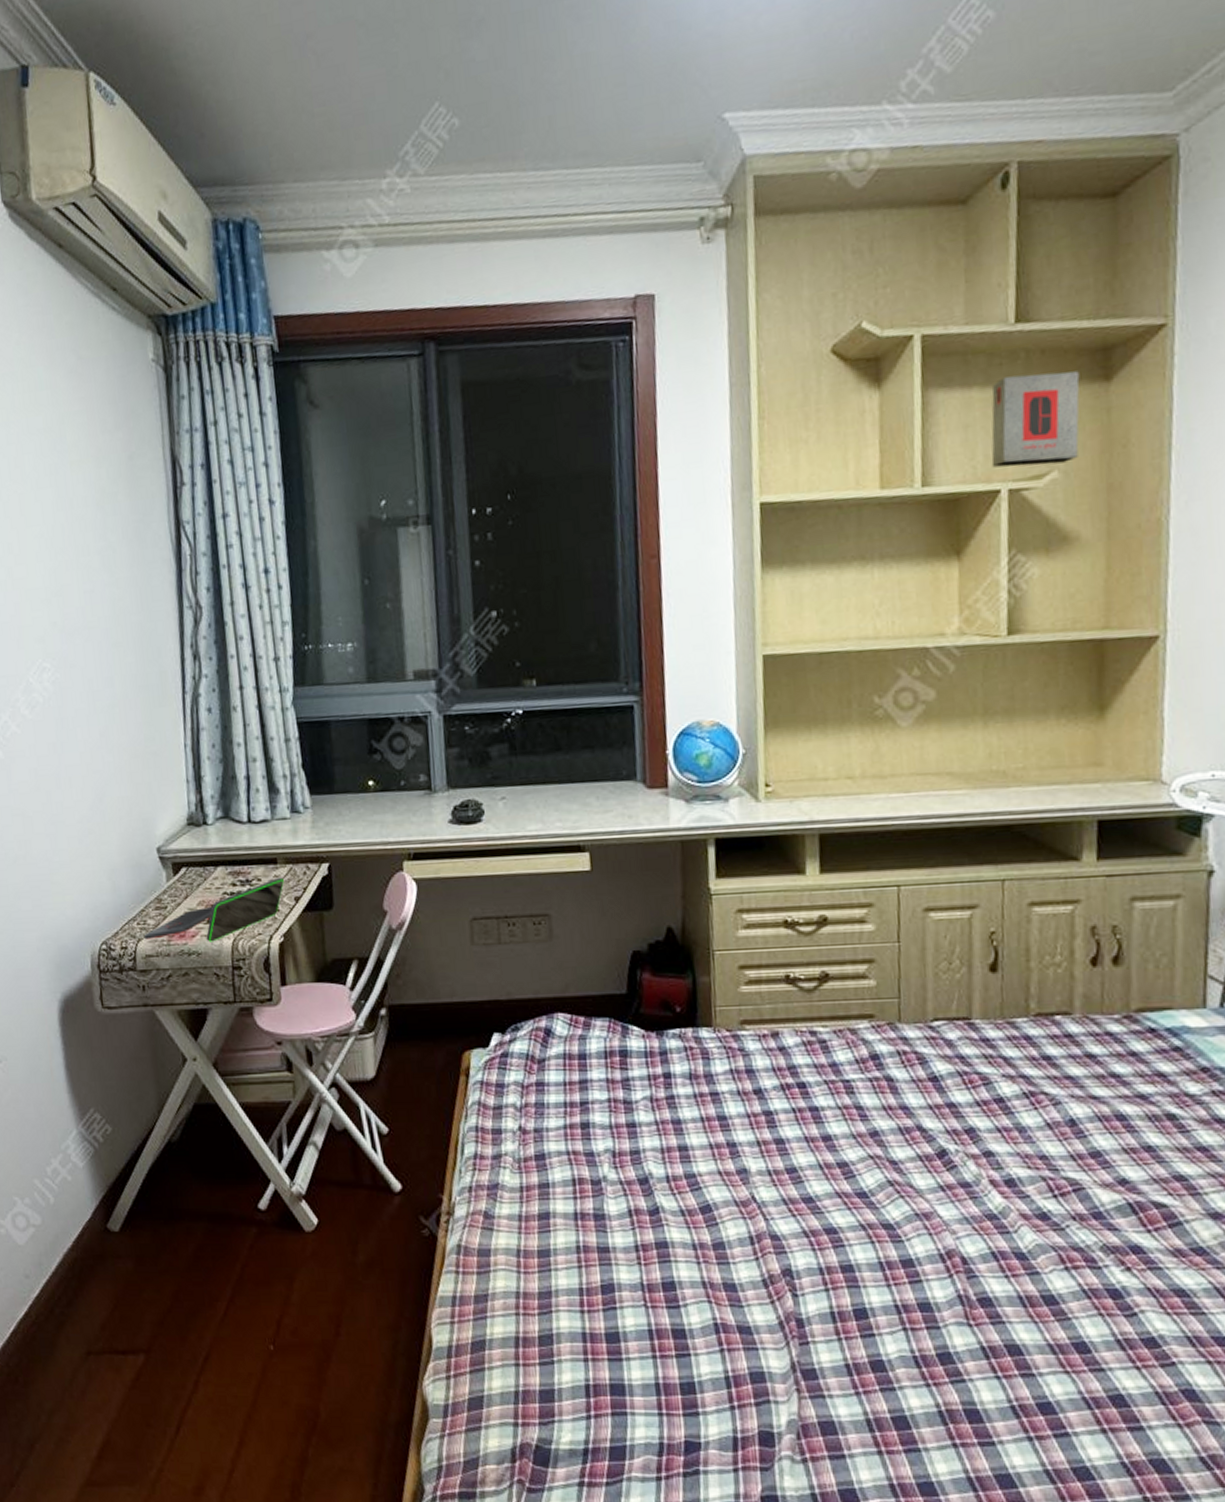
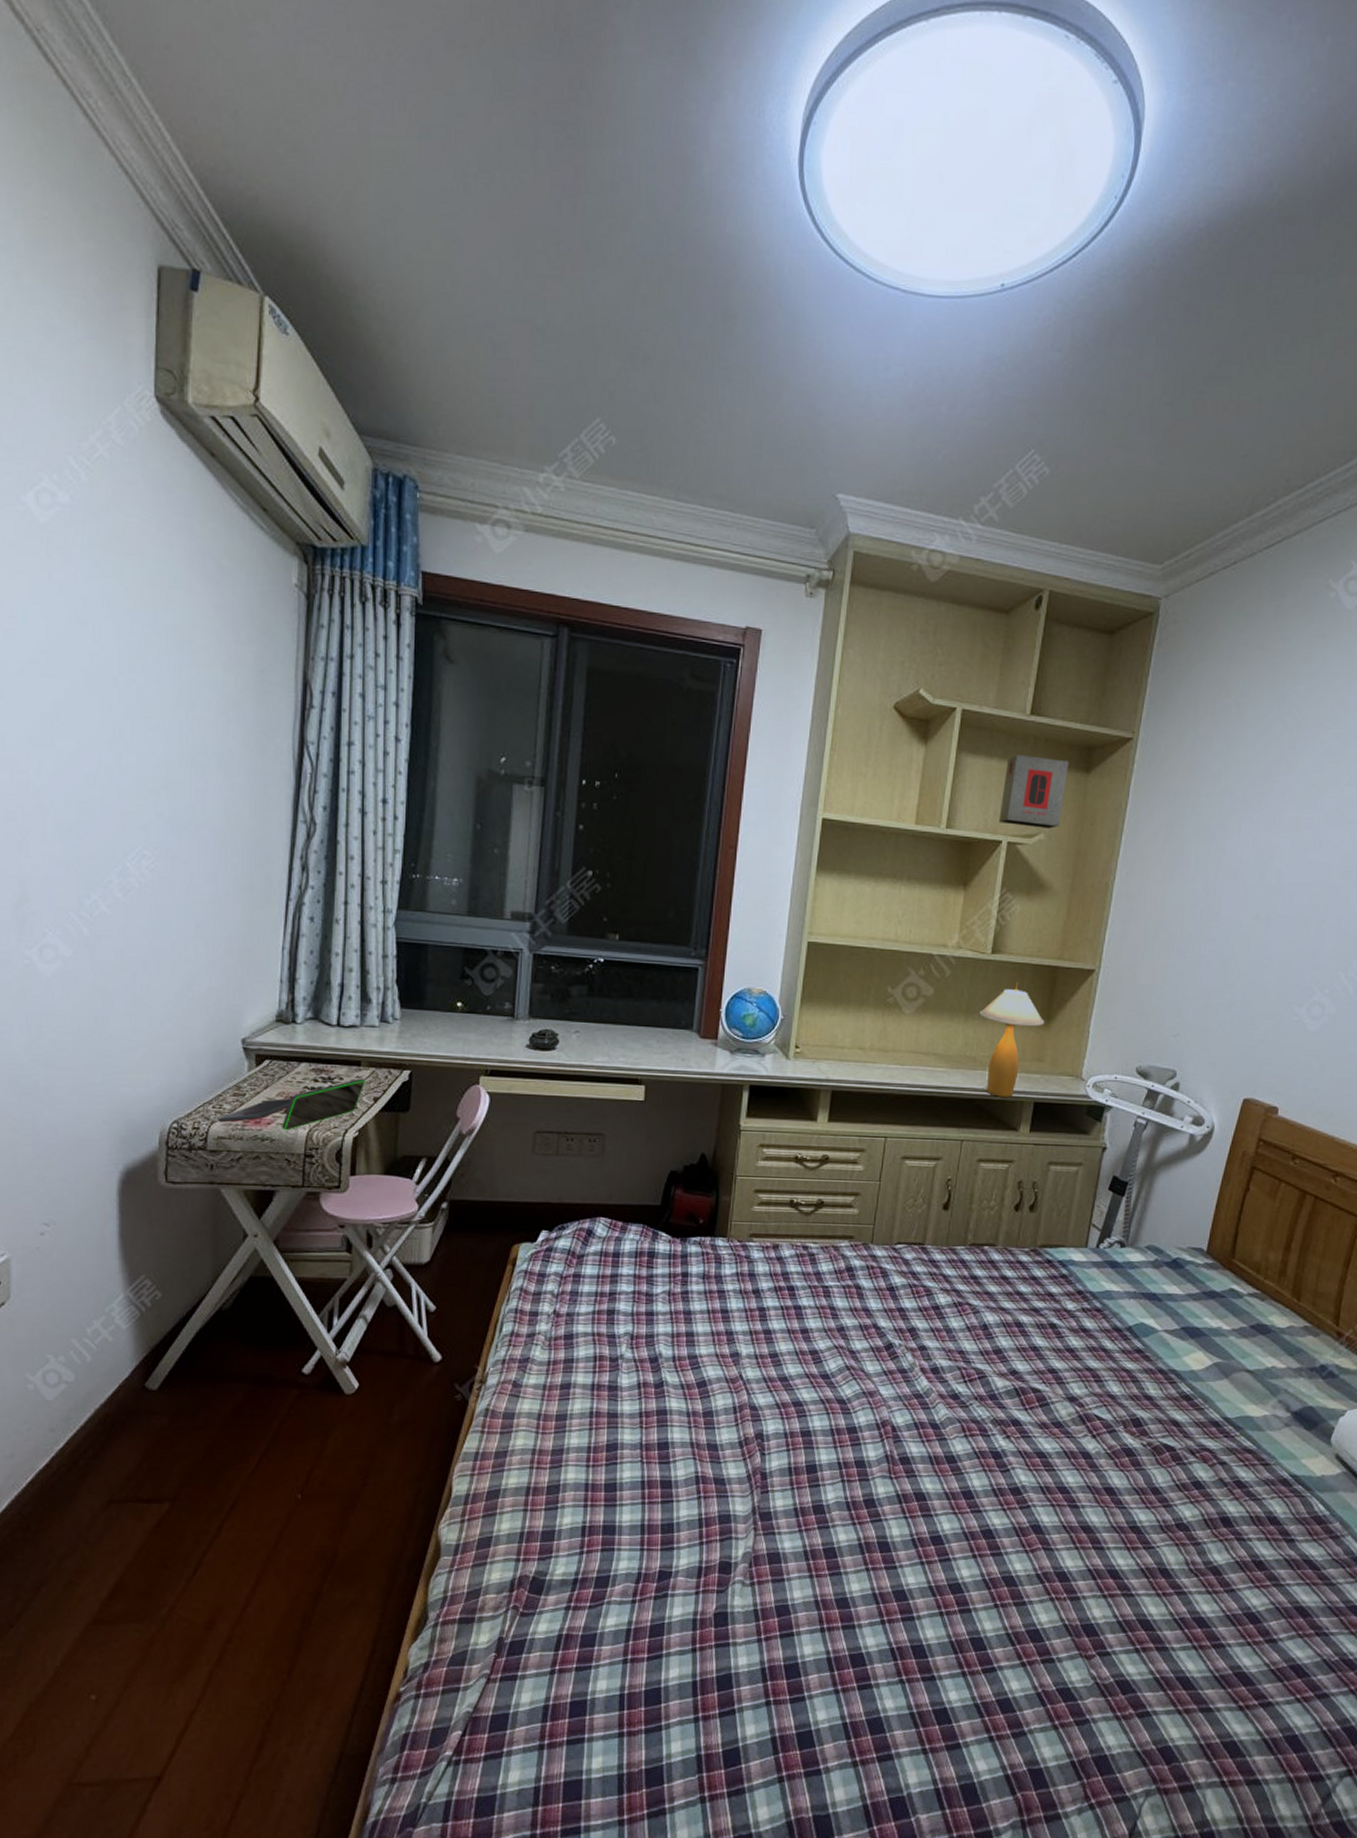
table lamp: none [1002,666,1097,819] -> present [979,981,1045,1097]

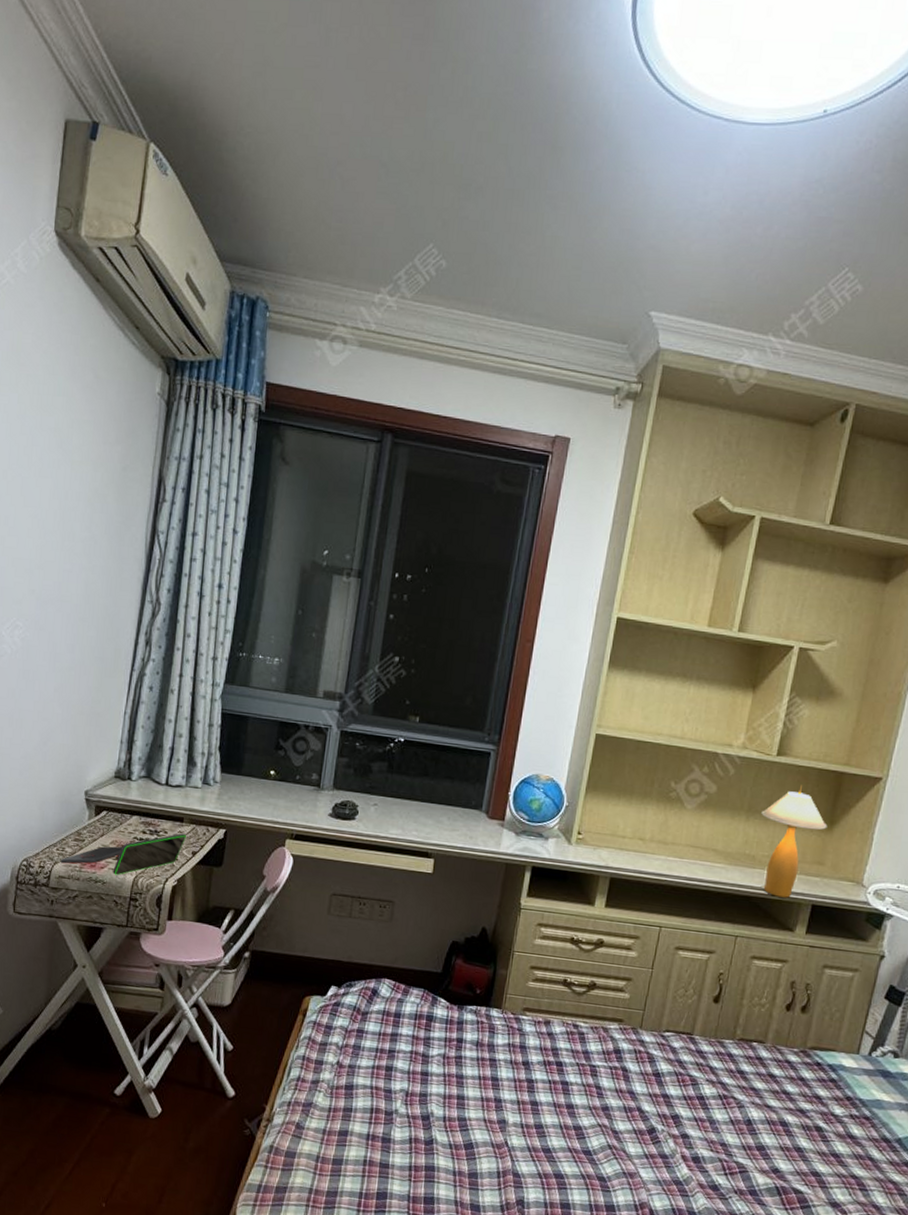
decorative box: present [998,755,1069,829] -> none [791,563,867,636]

